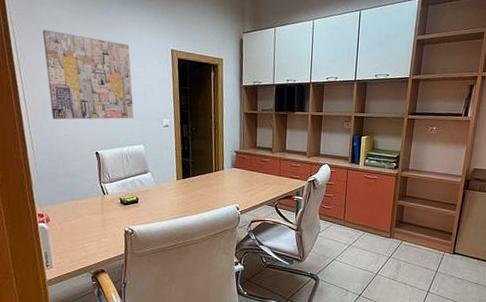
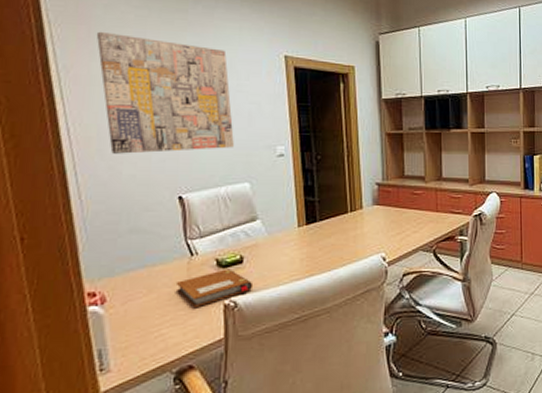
notebook: none [93,206,145,230] -> present [175,269,254,307]

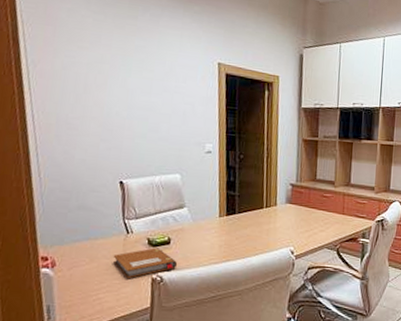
wall art: present [96,31,234,154] -> none [60,32,170,143]

